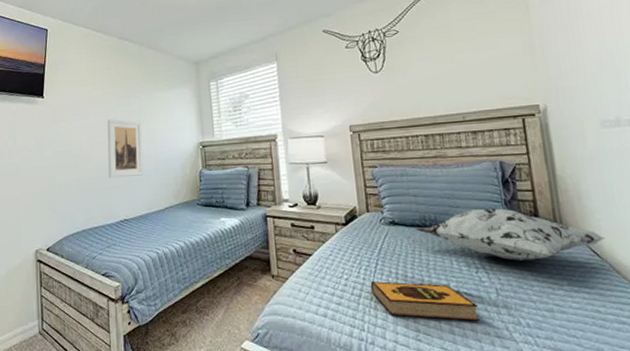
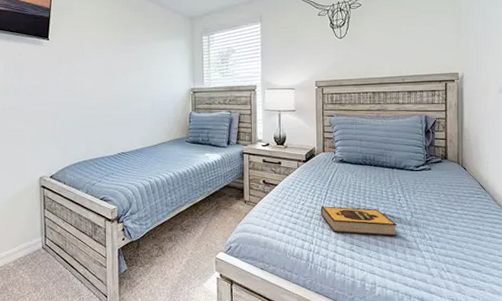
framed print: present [107,119,143,179] -> none [108,63,141,117]
decorative pillow: present [414,208,606,261] -> none [358,152,490,192]

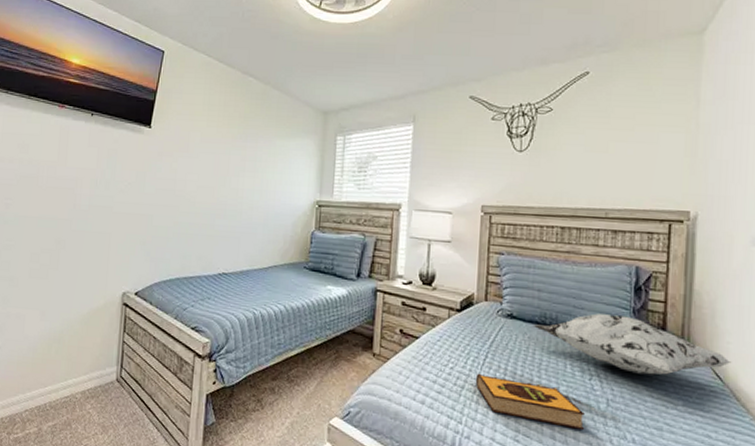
decorative pillow: none [358,152,490,192] -> present [533,313,732,375]

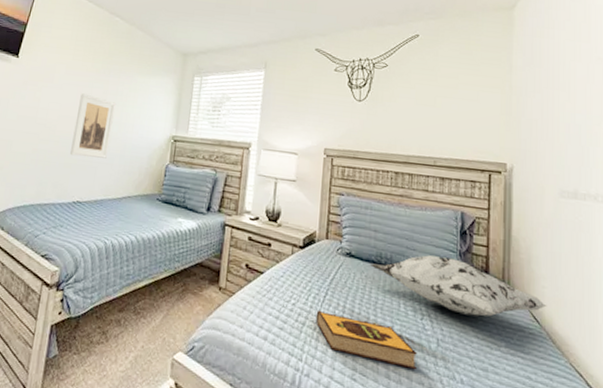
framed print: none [211,161,256,228] -> present [69,93,117,159]

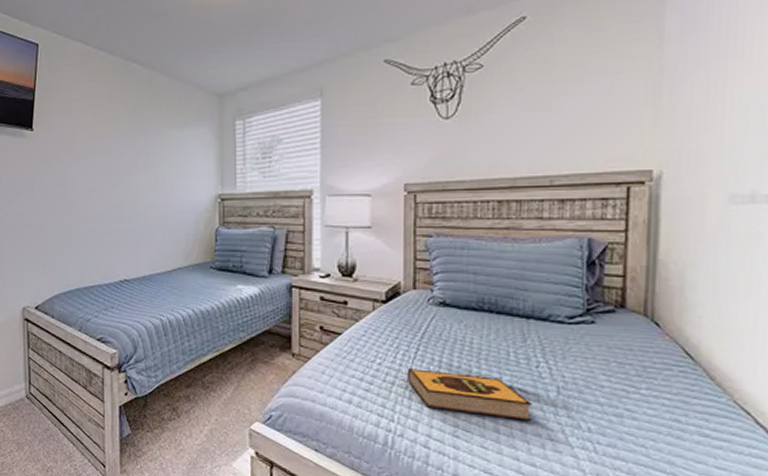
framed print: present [69,93,117,159] -> none [107,160,150,232]
decorative pillow: present [369,255,547,317] -> none [469,294,705,358]

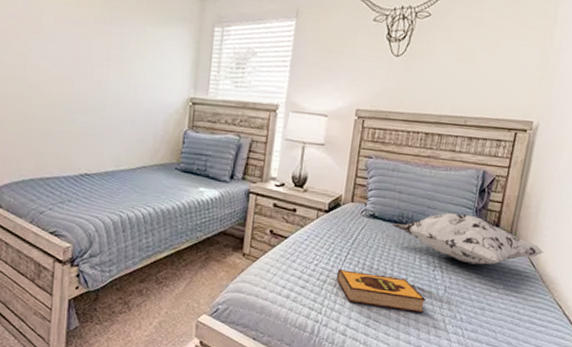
decorative pillow: none [469,294,705,358] -> present [391,213,544,265]

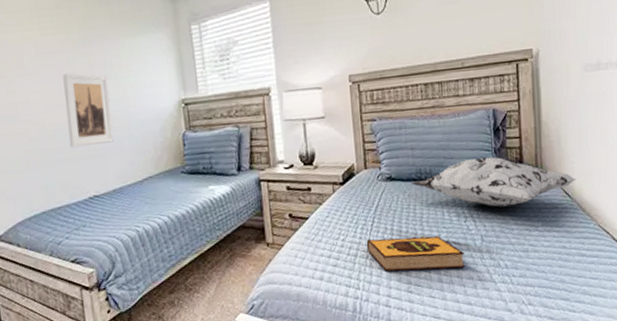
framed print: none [70,47,123,125] -> present [62,73,114,148]

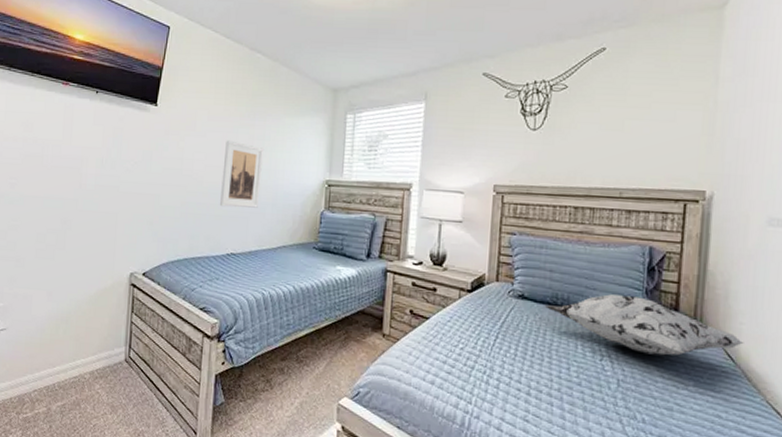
hardback book: present [366,236,465,271] -> none [485,353,595,409]

